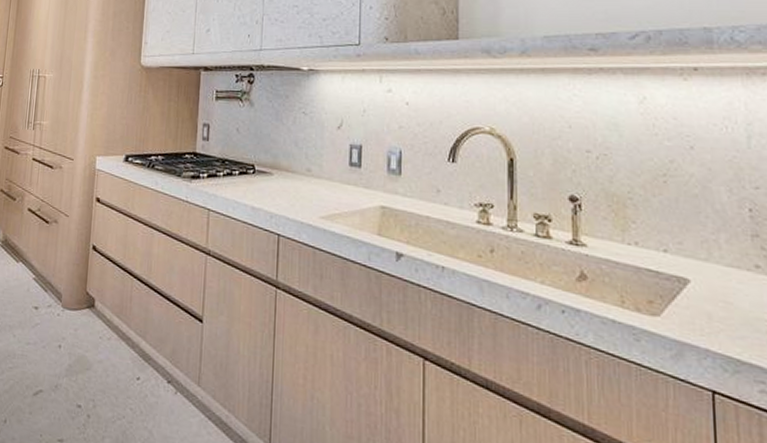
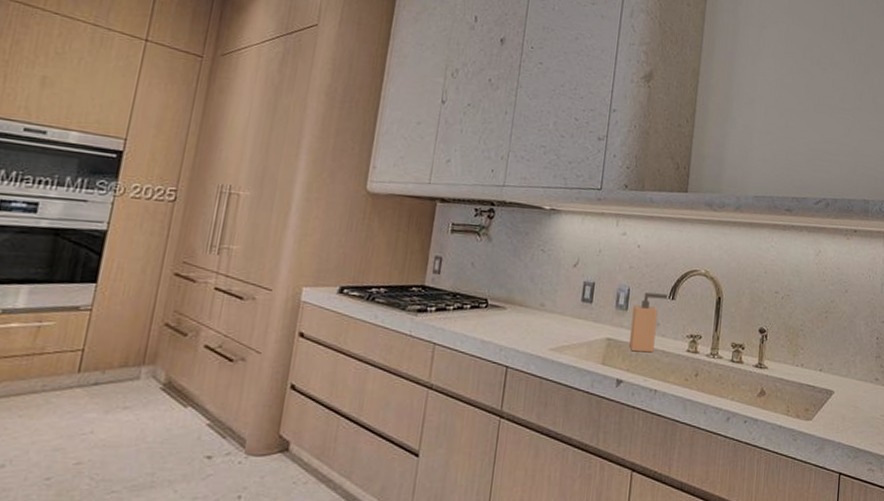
soap dispenser: none [406,155,447,224] -> present [629,292,668,353]

